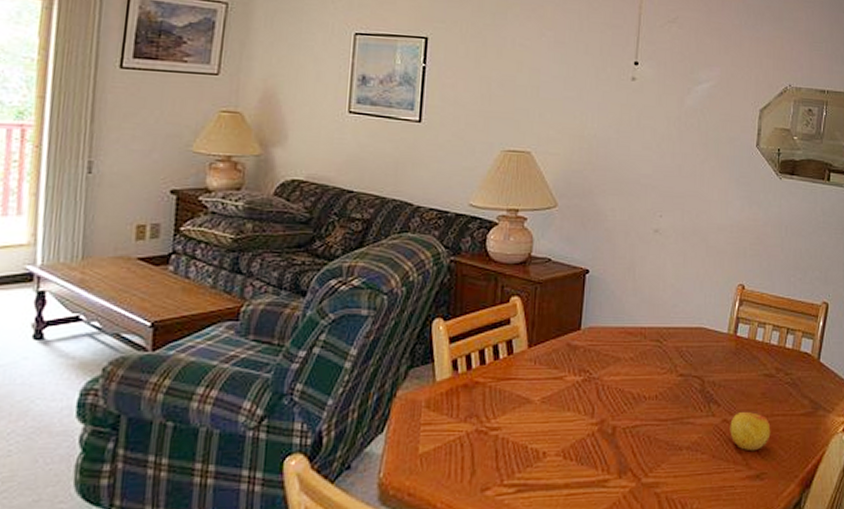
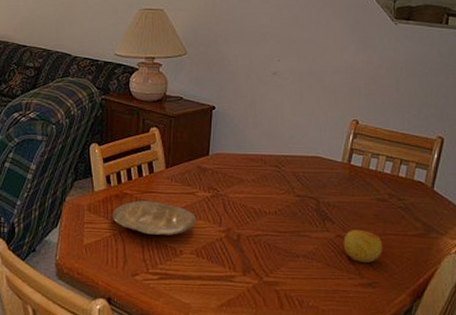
plate: none [457,390,565,434] -> present [112,201,197,235]

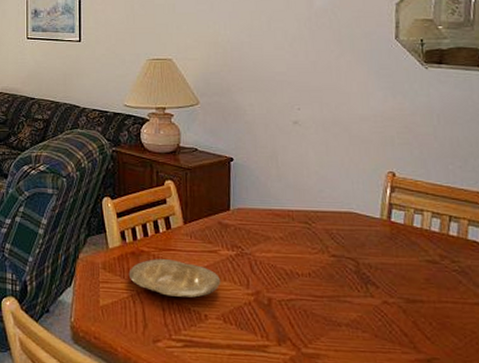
apple: present [343,230,383,264] -> none [391,296,440,336]

